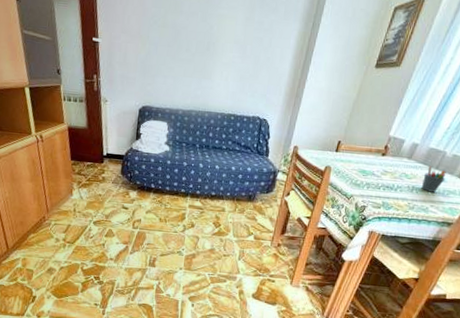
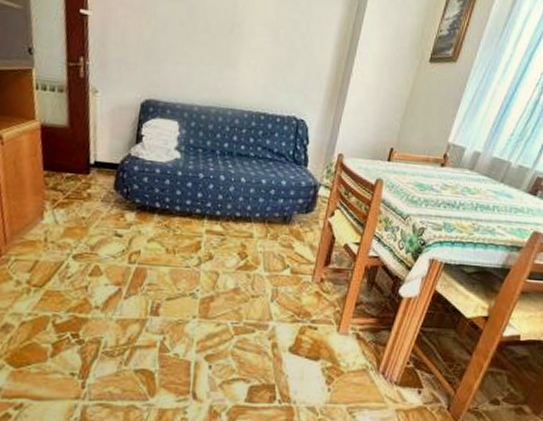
pen holder: present [421,165,446,193] -> none [486,177,512,210]

